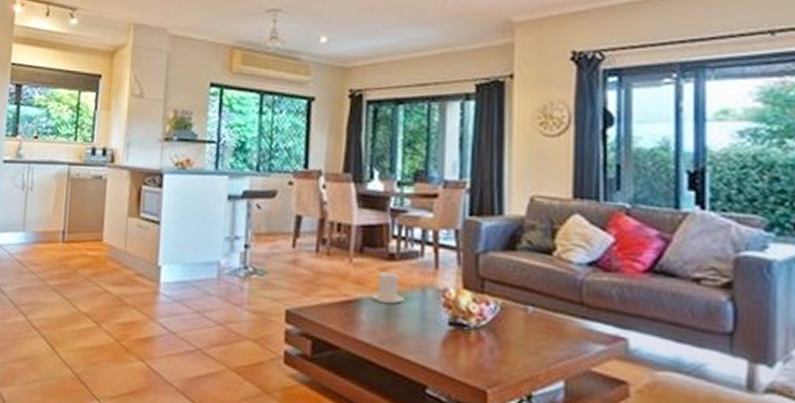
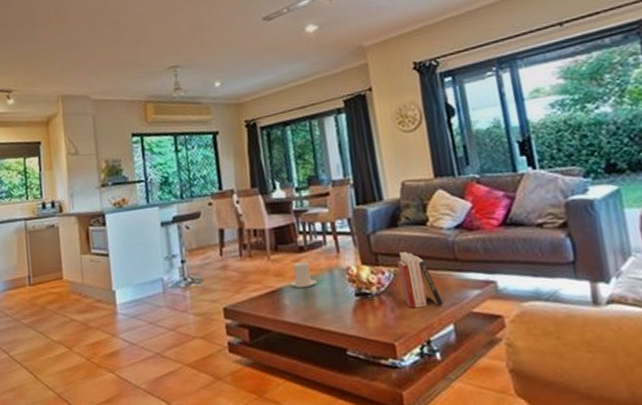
books: none [507,281,556,356] -> present [397,251,443,309]

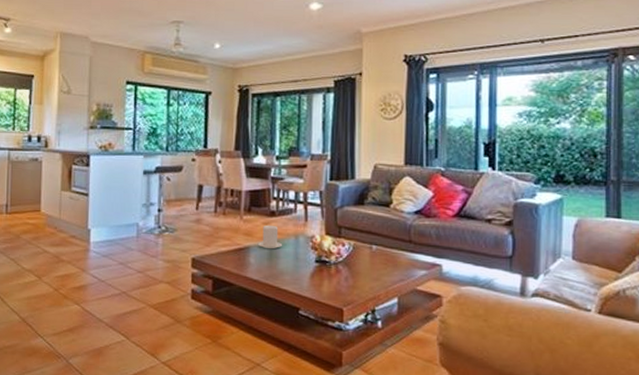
books: present [397,251,443,309] -> none [357,227,392,280]

